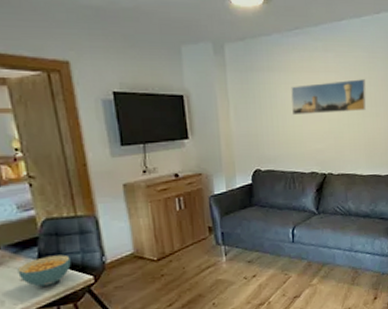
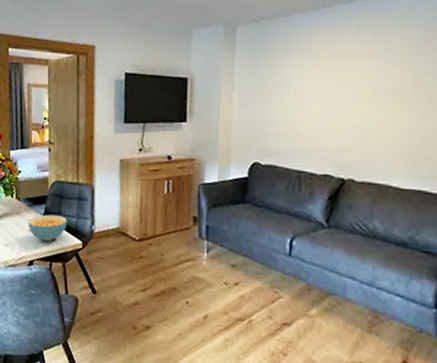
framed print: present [291,79,366,116] -> none [308,65,417,105]

